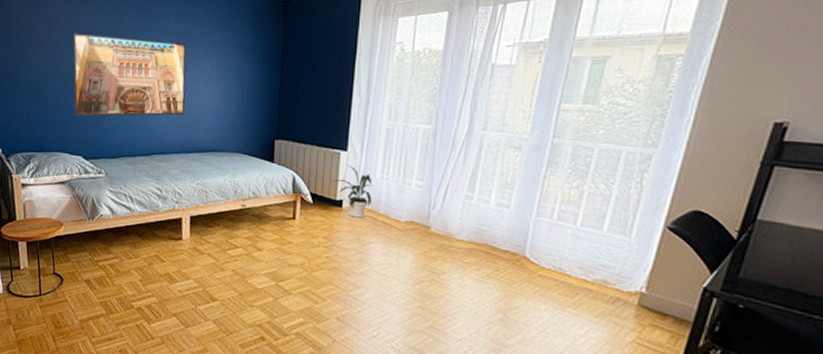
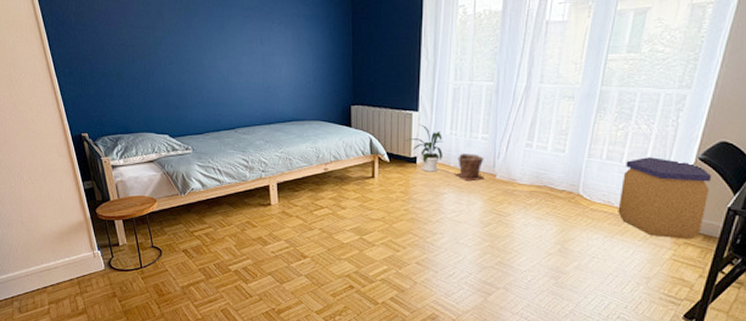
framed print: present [72,33,186,117] -> none [147,14,264,97]
plant pot: none [384,200,419,232] -> present [455,153,486,182]
trash can: none [570,221,684,322] -> present [618,157,712,240]

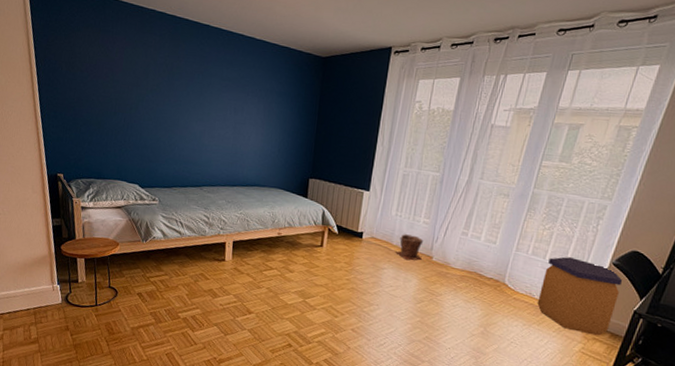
house plant: present [406,124,443,172] -> none [355,203,389,248]

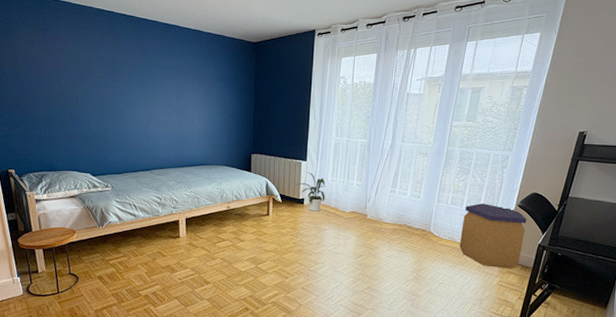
house plant: none [355,203,389,248] -> present [295,171,325,212]
plant pot: present [396,234,424,261] -> none [335,197,359,220]

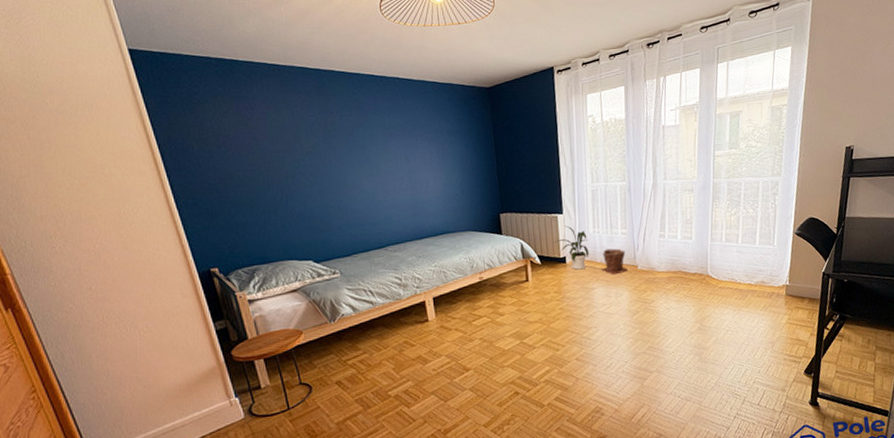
plant pot: none [335,197,359,220] -> present [602,248,629,275]
trash can: present [459,203,527,269] -> none [740,236,807,305]

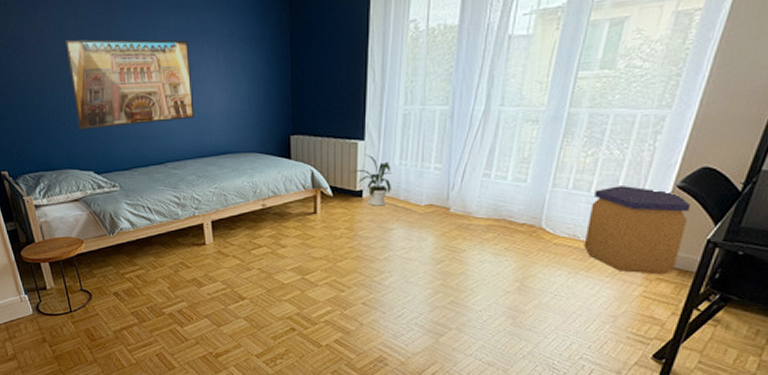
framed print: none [282,135,412,222] -> present [64,39,195,131]
plant pot: present [602,248,629,275] -> none [404,185,438,216]
trash can: none [740,236,807,305] -> present [584,186,691,275]

